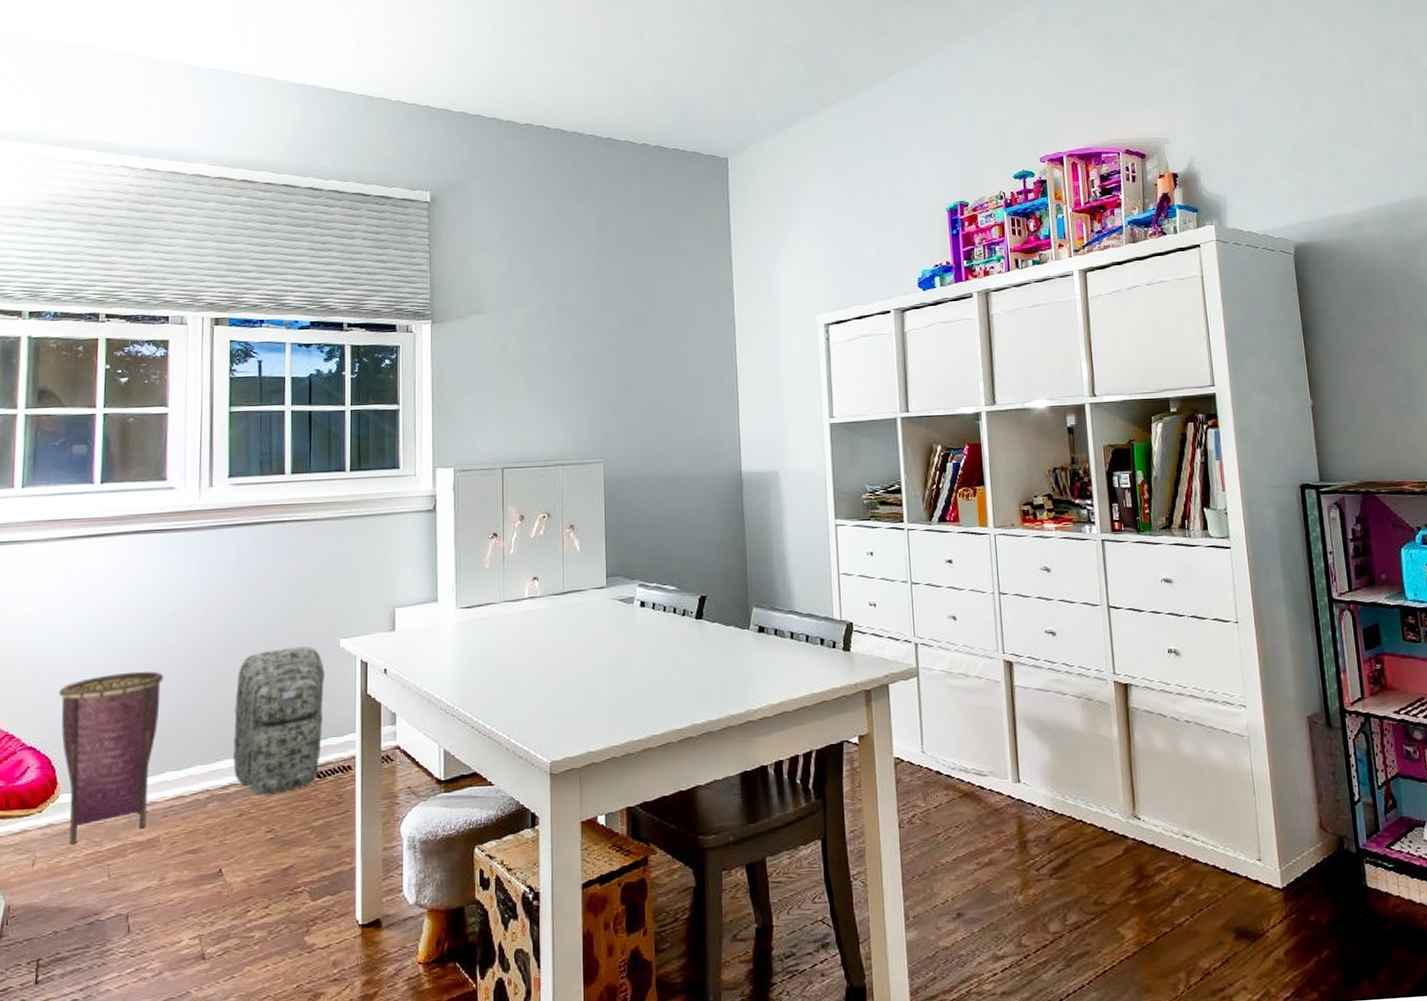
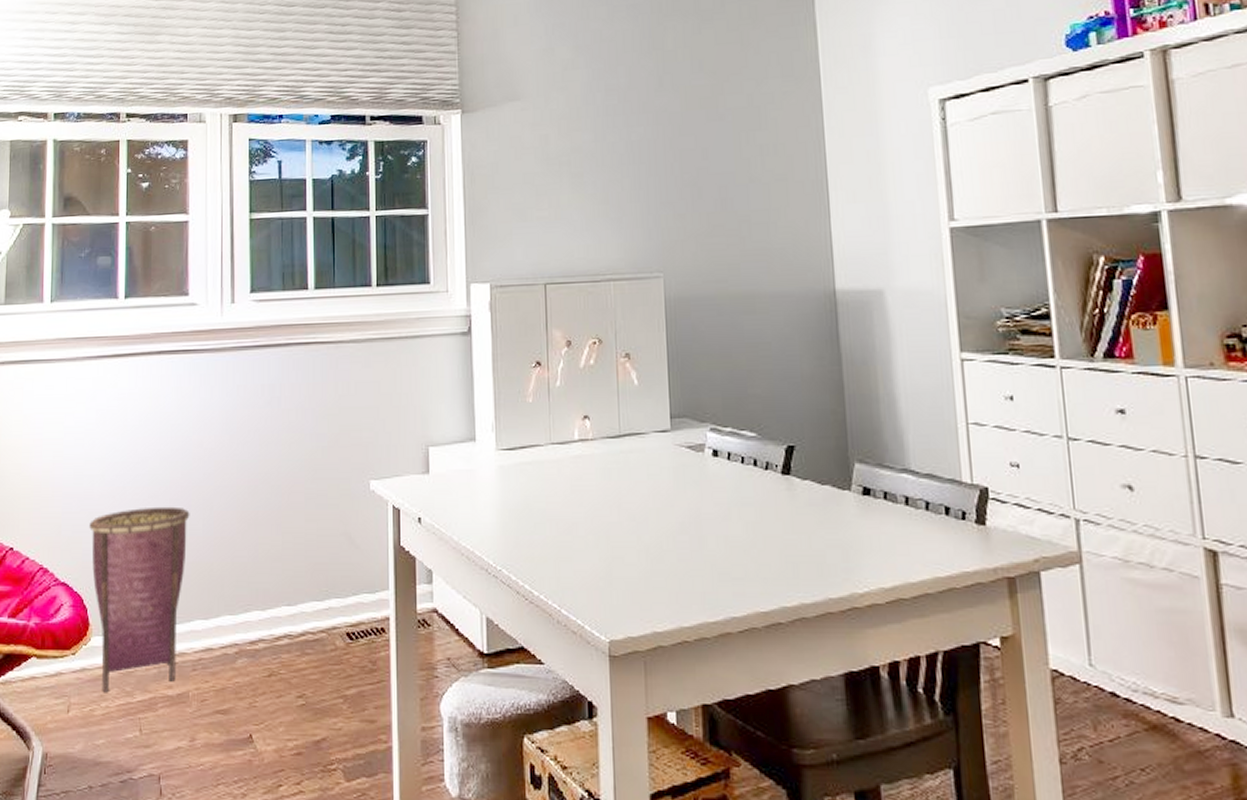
backpack: present [233,646,325,795] -> none [261,487,354,655]

